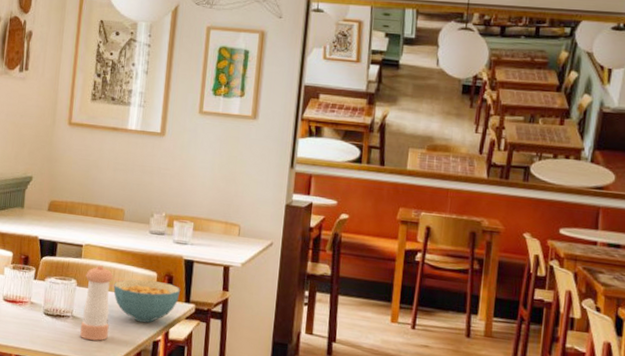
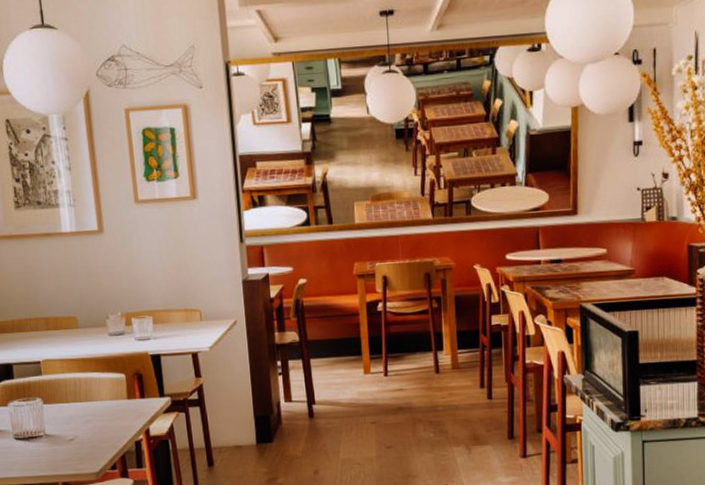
pepper shaker: present [80,265,114,341] -> none [50,378,88,455]
cereal bowl: present [113,279,180,323] -> none [82,382,153,426]

